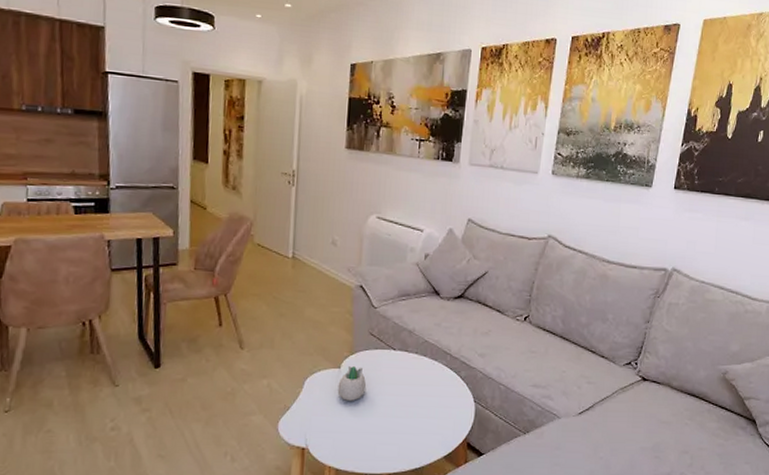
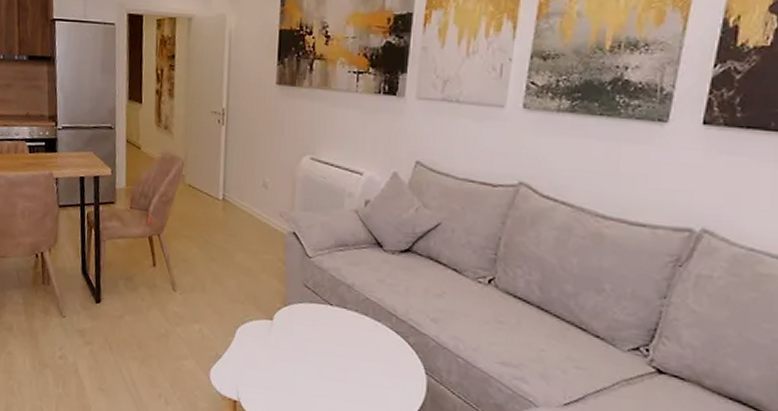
succulent planter: present [337,366,366,401] -> none [270,319,300,357]

